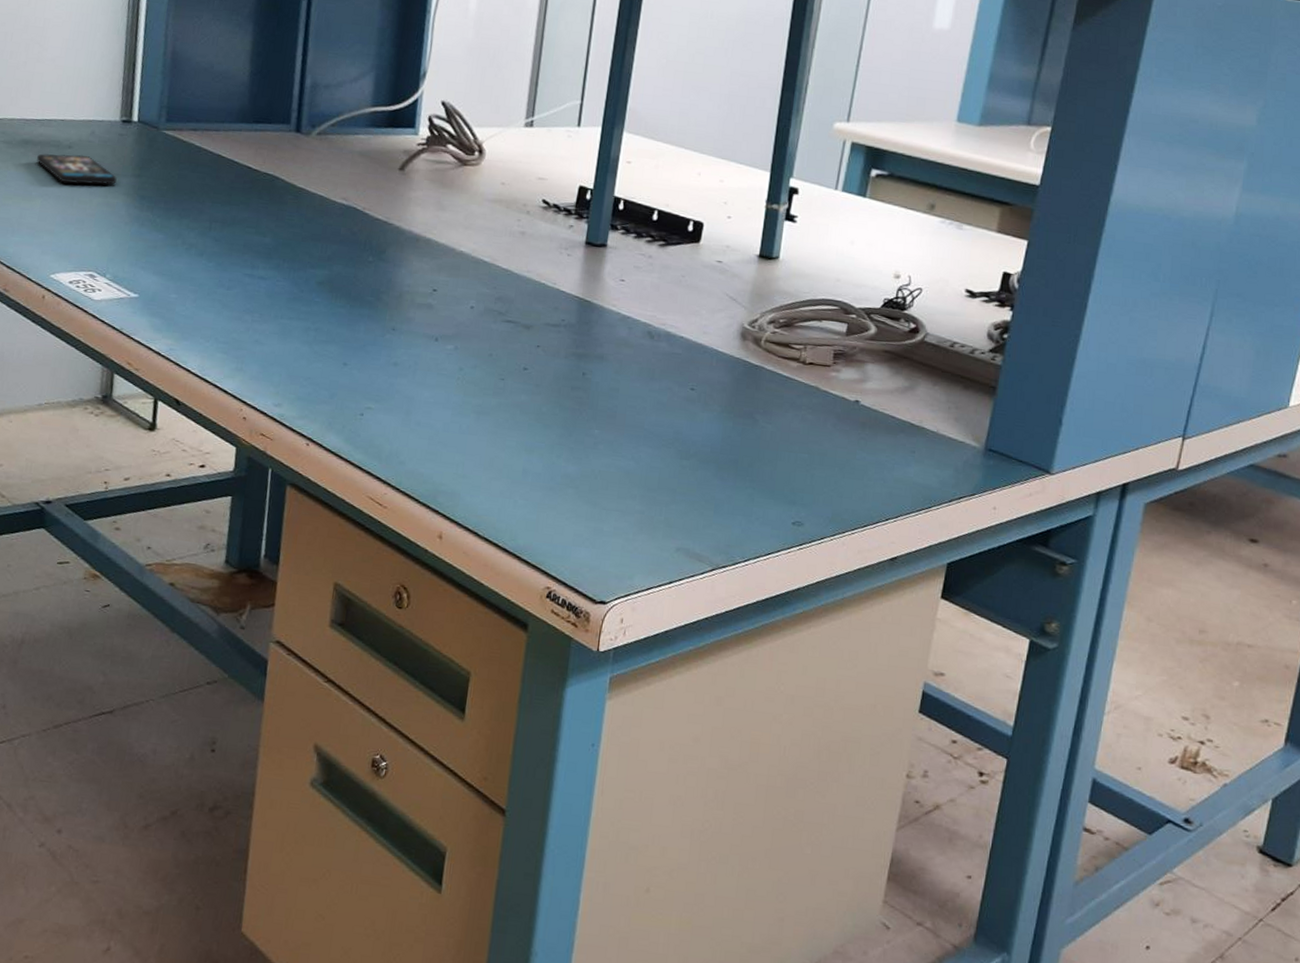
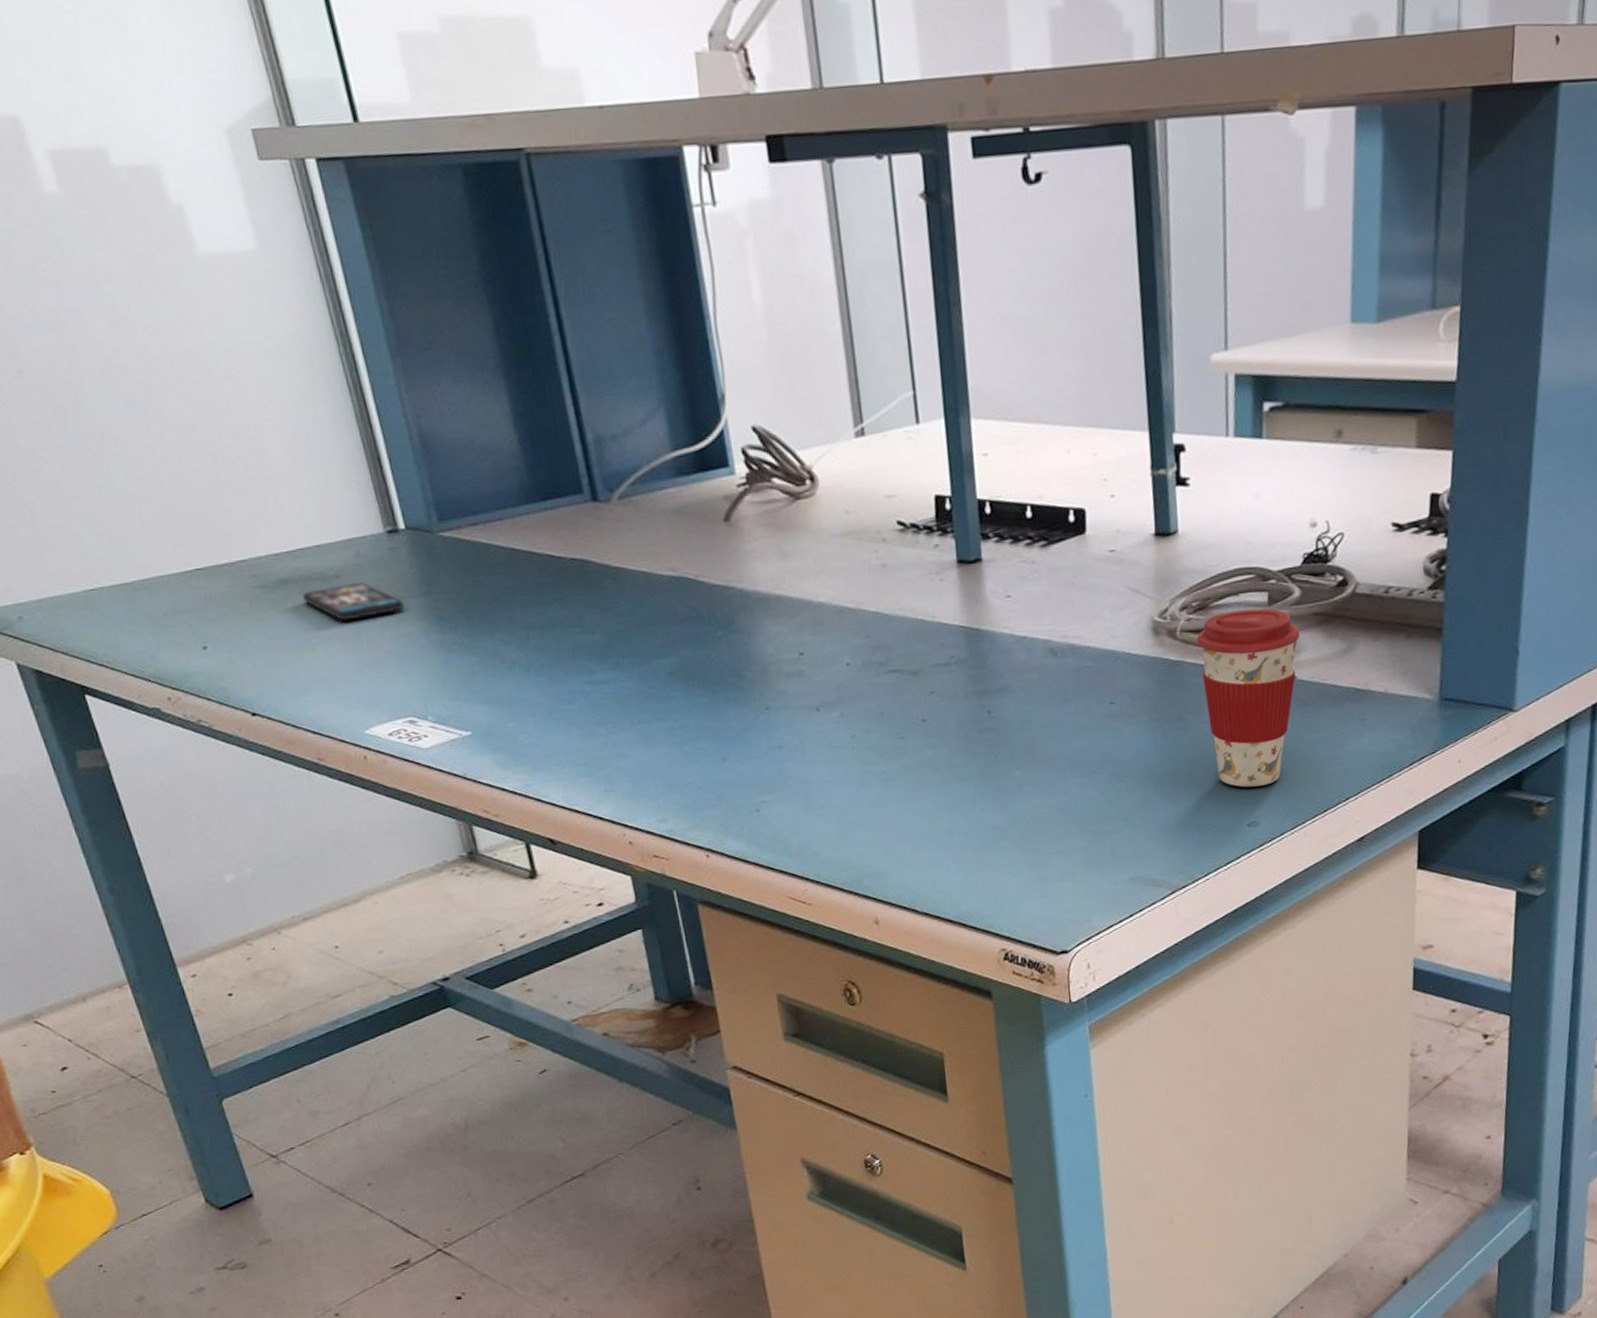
coffee cup: none [774,333,870,492] -> present [1196,608,1300,788]

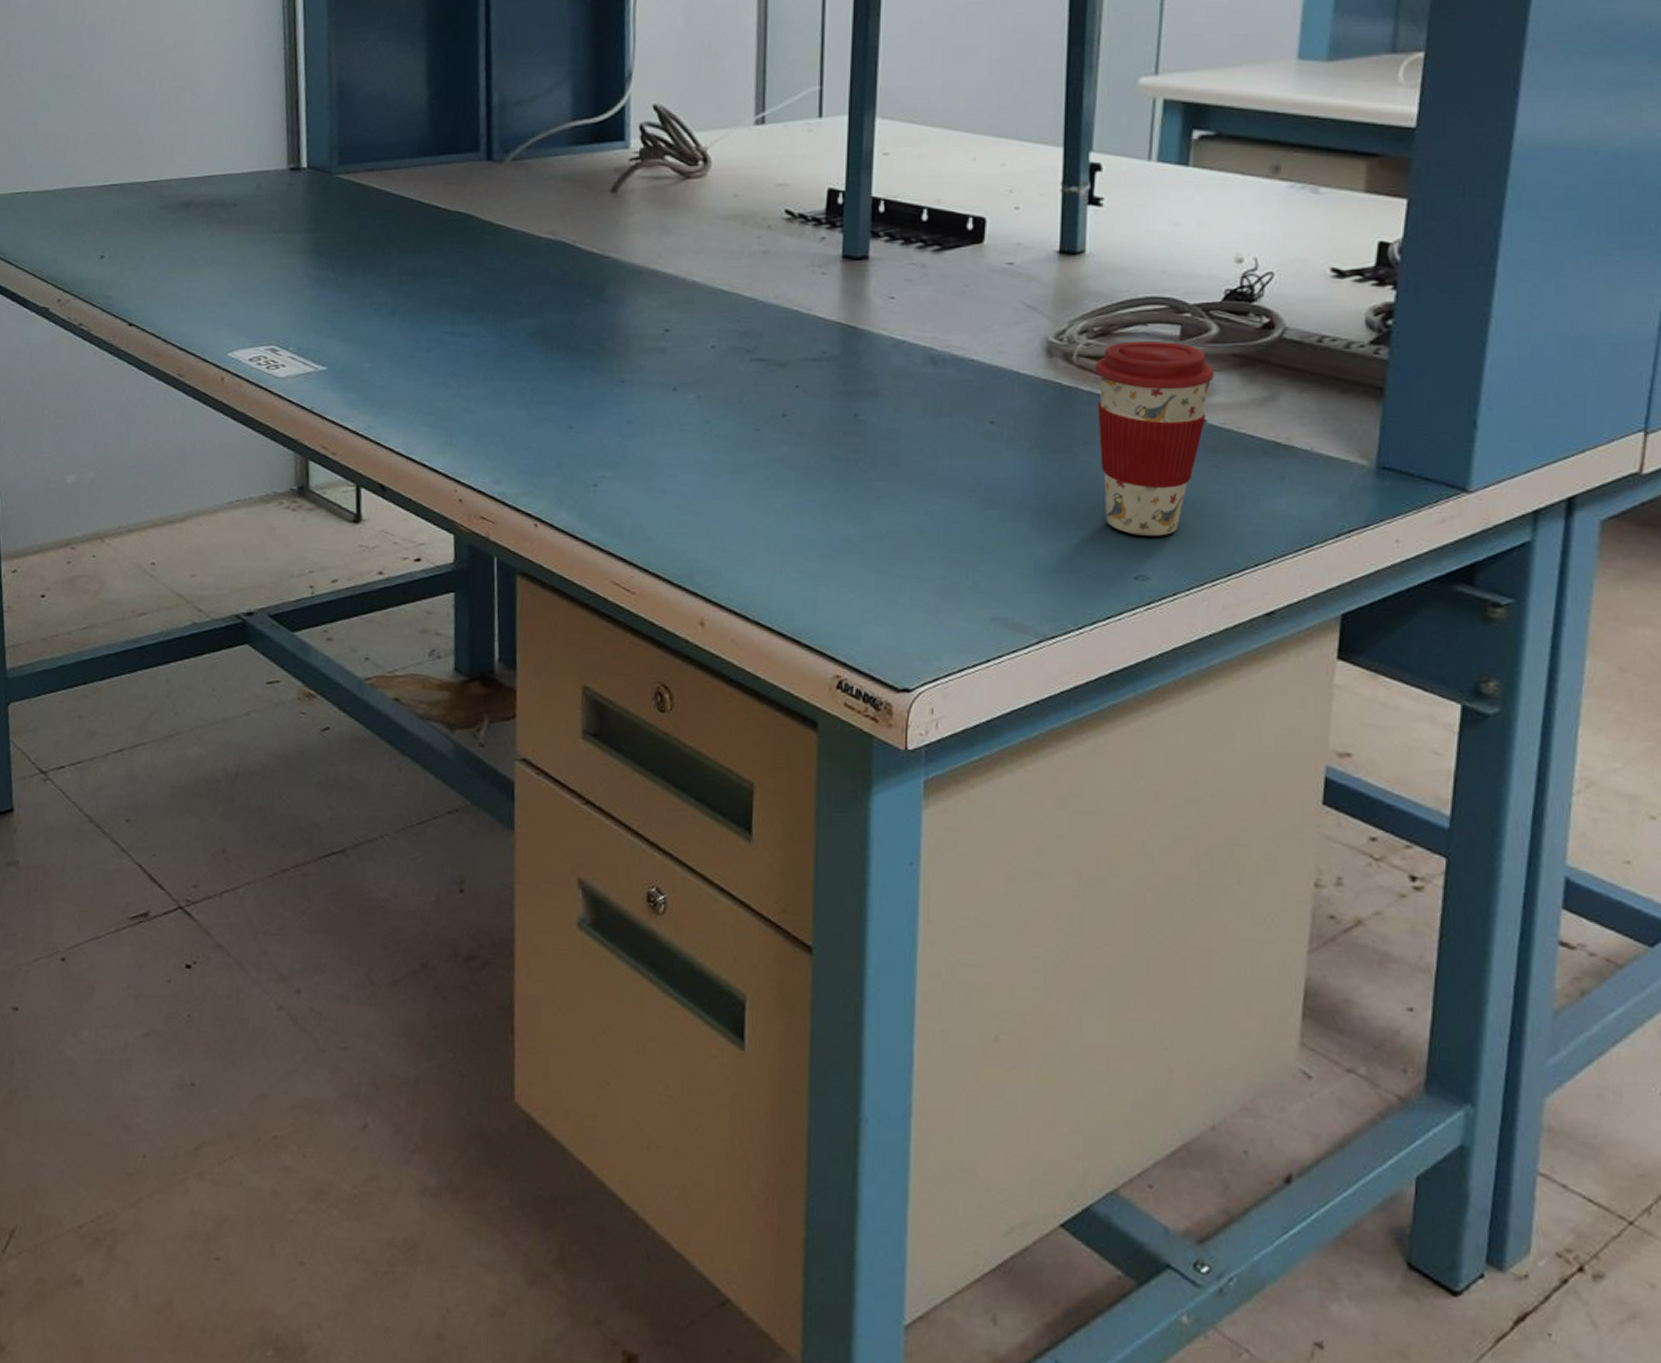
smartphone: present [302,582,404,621] -> none [199,212,290,247]

